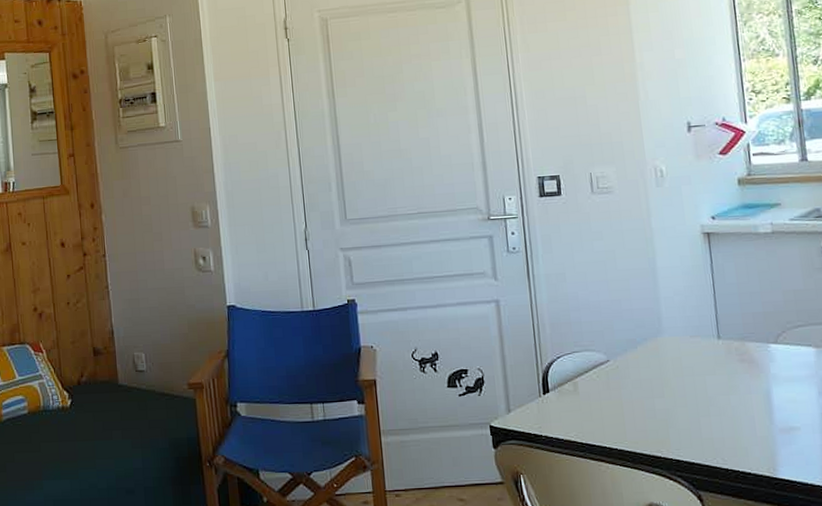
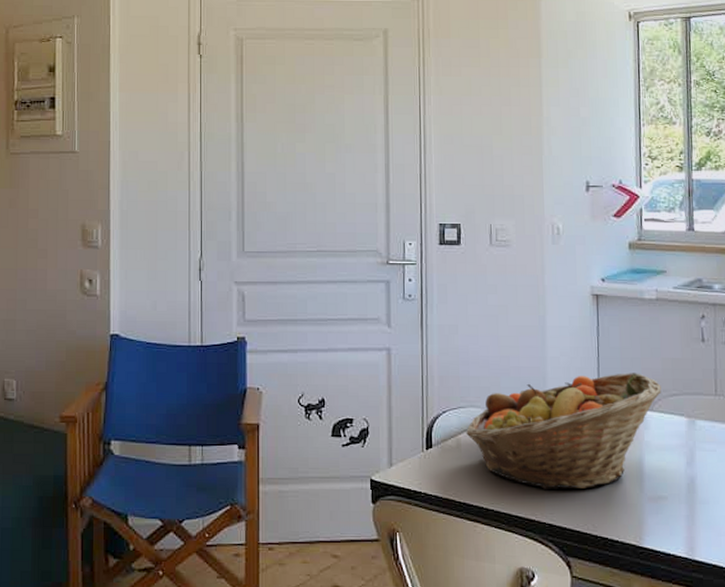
fruit basket: none [582,307,785,426] -> present [466,373,661,489]

